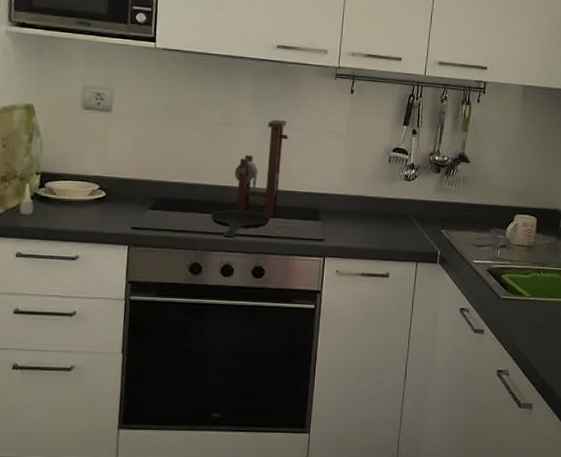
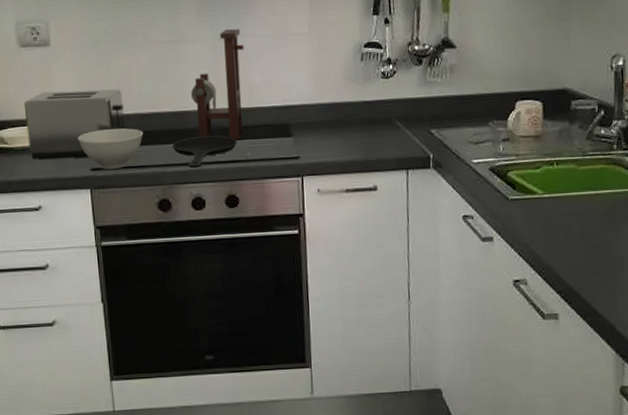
toaster: none [75,152,172,216] -> present [24,89,125,159]
bowl: none [123,192,186,230] -> present [78,128,144,170]

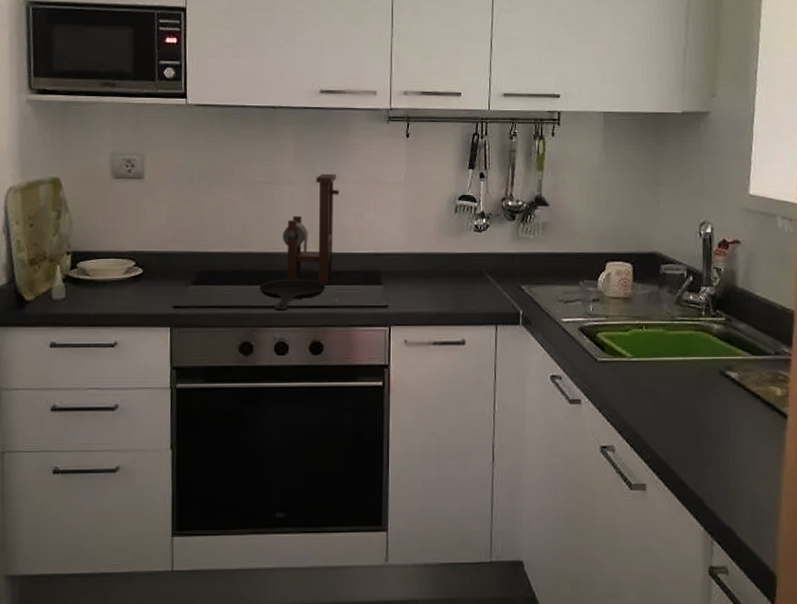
toaster: present [24,89,125,159] -> none [110,224,214,294]
bowl: present [78,128,144,170] -> none [162,265,231,308]

